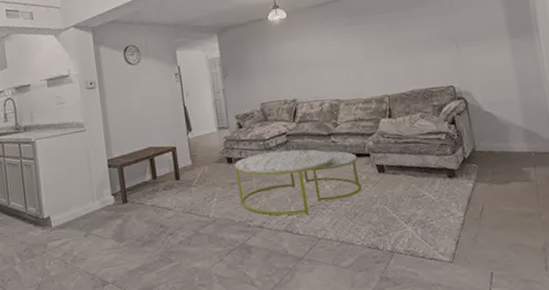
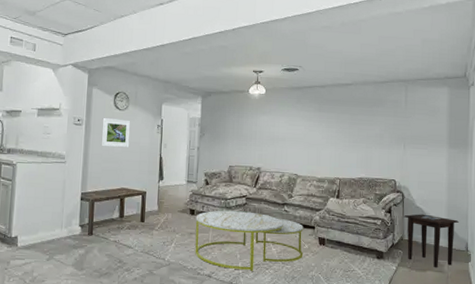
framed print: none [116,74,149,107] -> present [102,117,131,148]
side table: none [471,118,540,177] -> present [404,214,459,267]

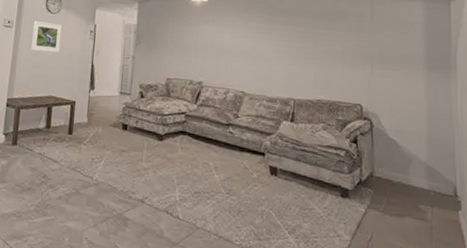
coffee table: present [195,210,304,271] -> none [126,127,252,200]
side table: present [404,214,459,267] -> none [373,146,443,214]

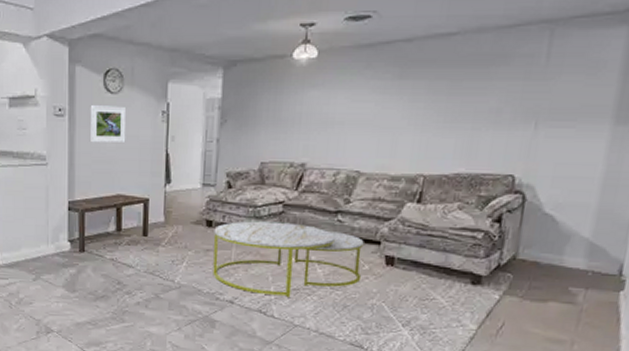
coffee table: none [126,127,252,200] -> present [213,221,364,297]

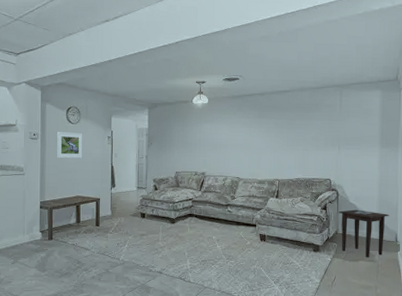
coffee table: present [213,221,364,297] -> none [146,213,246,267]
side table: none [520,223,613,297] -> present [338,209,389,257]

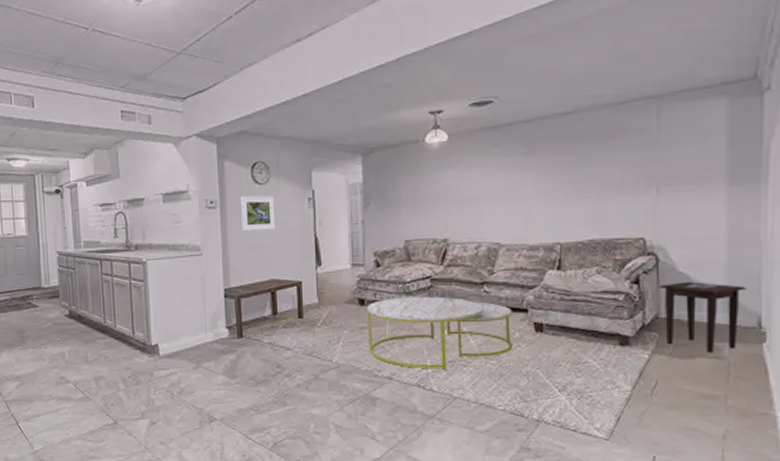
coffee table: none [146,213,246,267] -> present [367,296,514,370]

